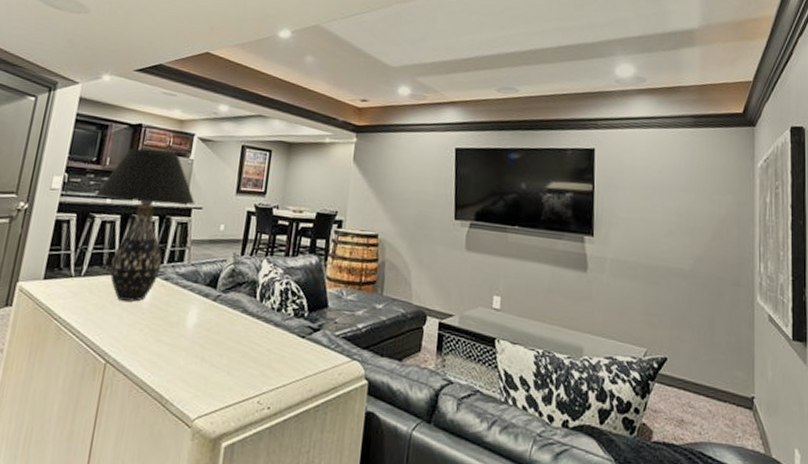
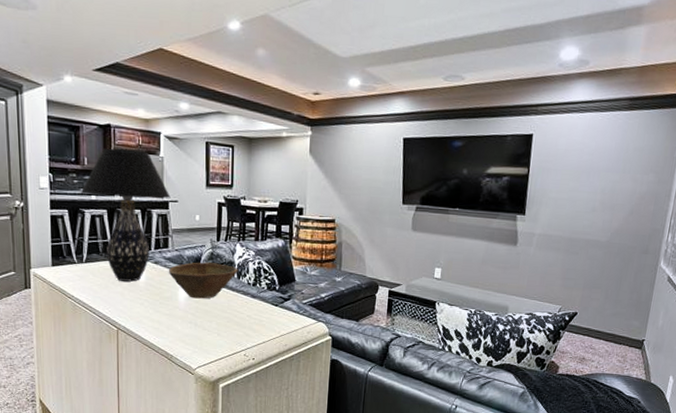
bowl: none [179,280,262,326] -> present [168,262,238,299]

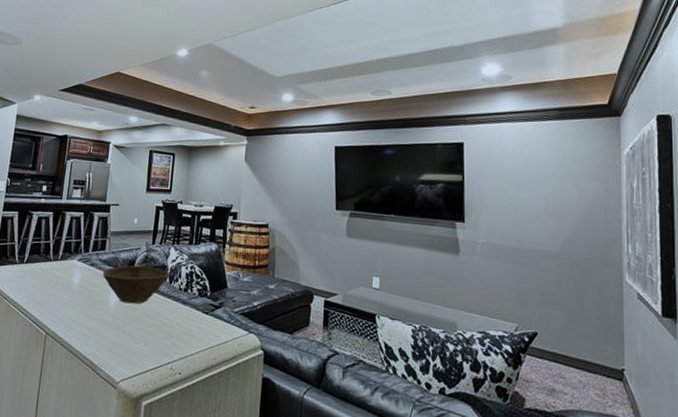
table lamp: present [80,148,171,282] -> none [32,156,113,284]

